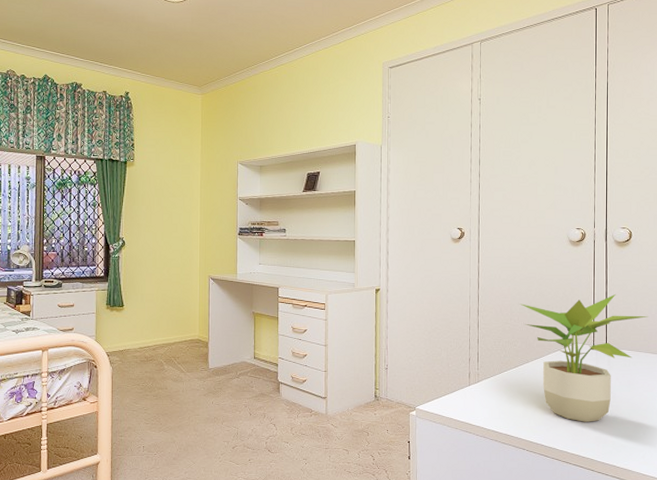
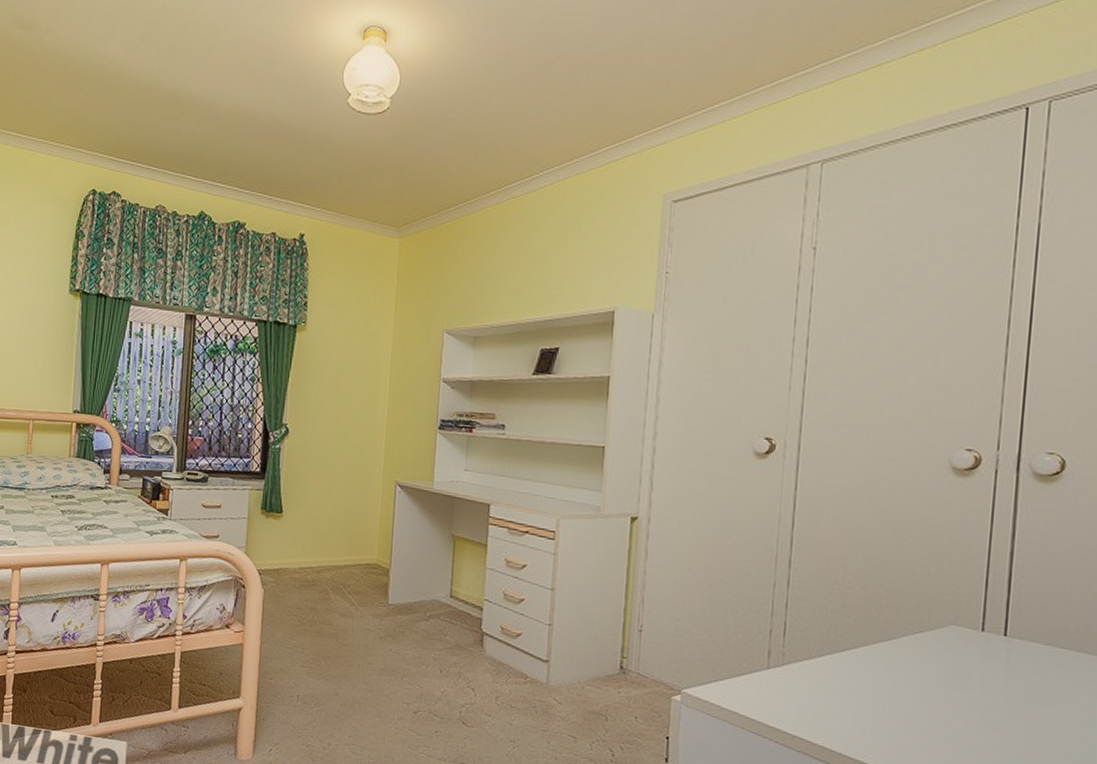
potted plant: present [520,294,648,422] -> none [860,556,1086,747]

